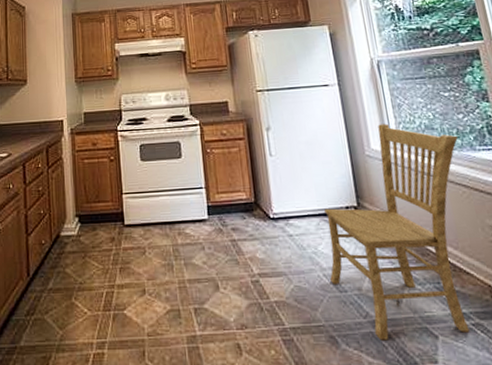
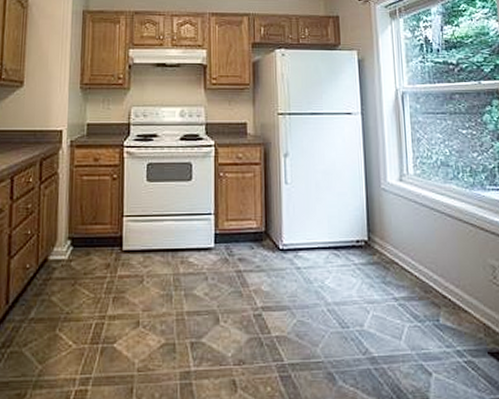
dining chair: present [324,123,470,341] -> none [334,157,471,377]

